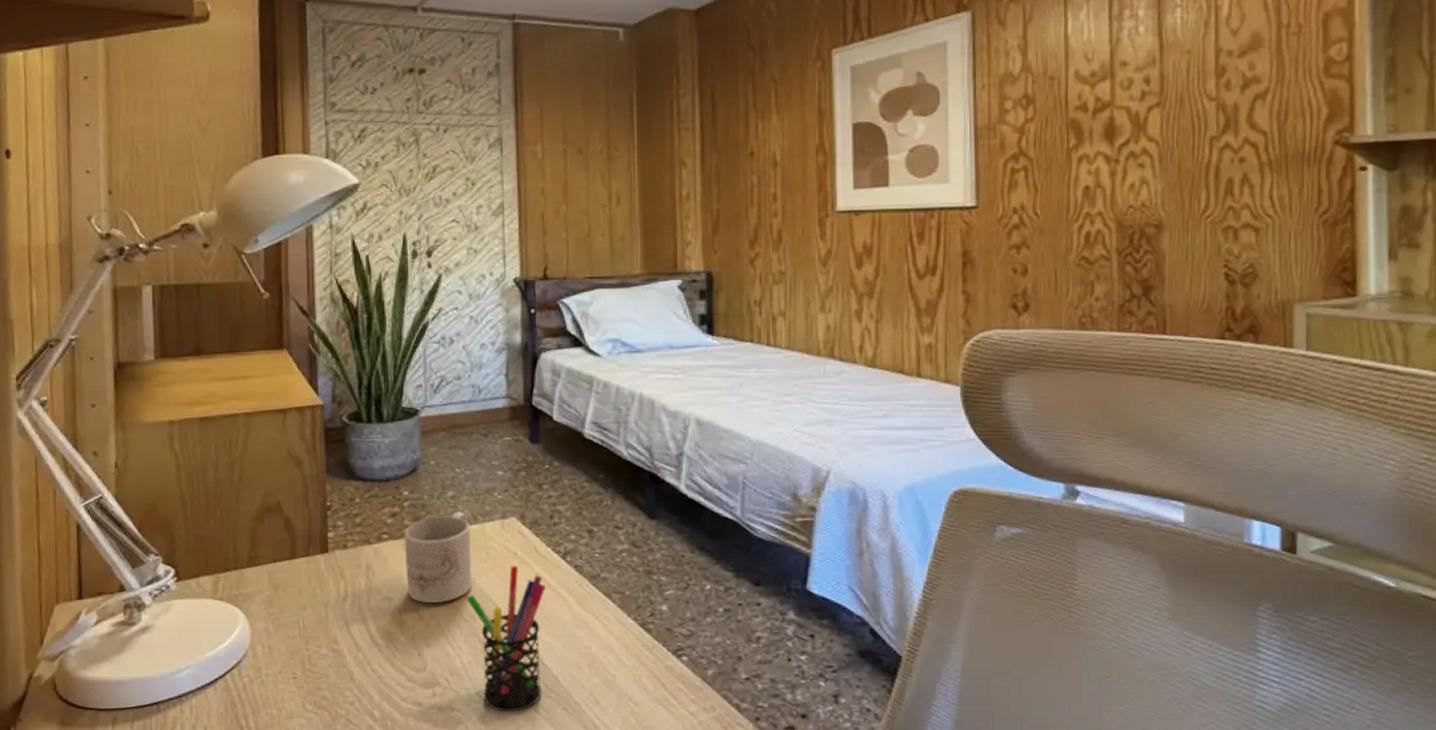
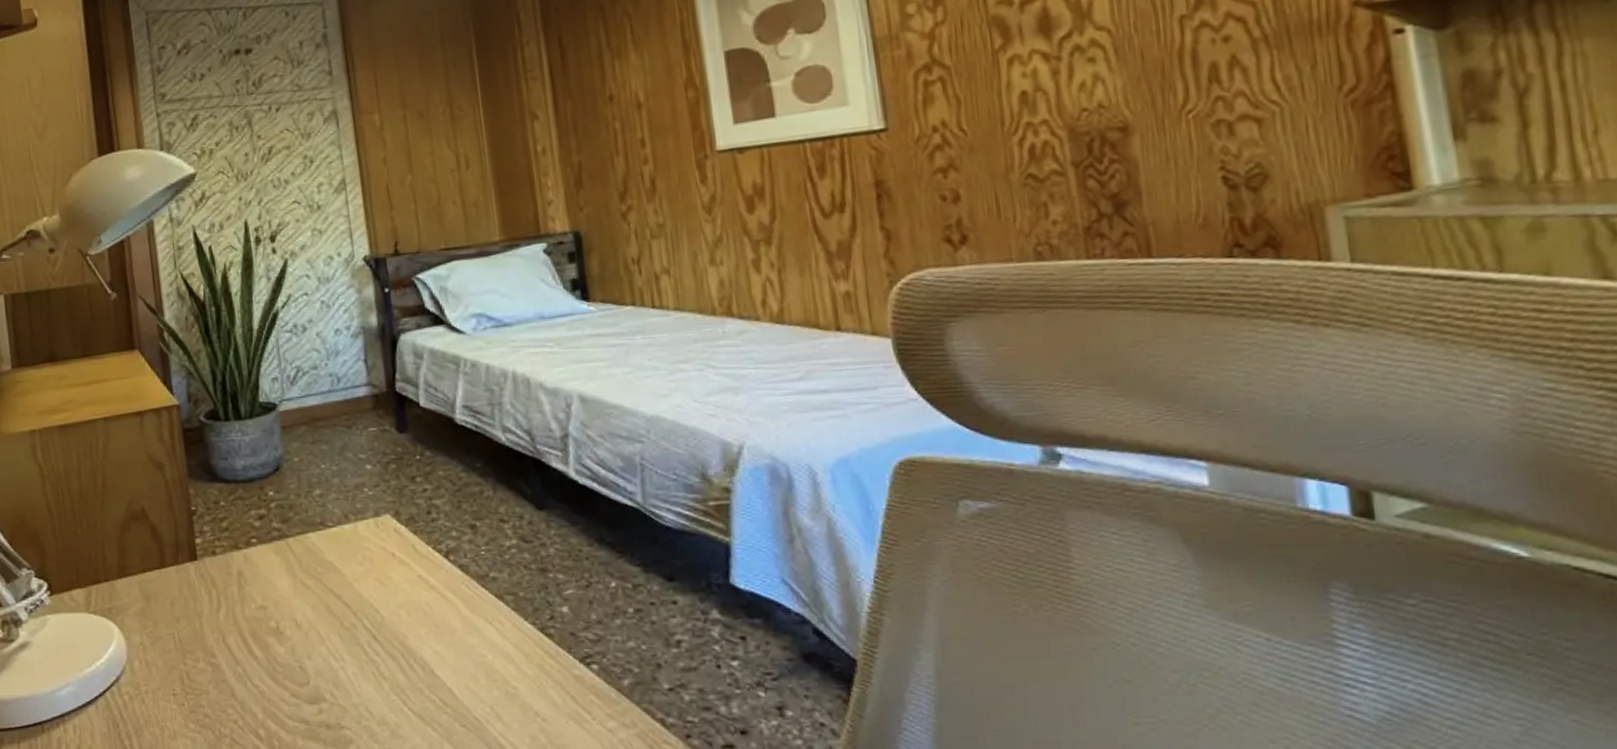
mug: present [404,511,473,604] -> none [273,510,351,612]
pen holder: present [467,565,547,712] -> none [346,567,437,730]

